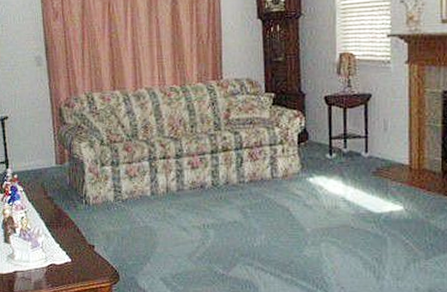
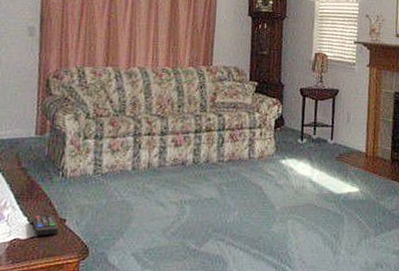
remote control: none [64,241,89,262] -> present [32,215,59,236]

